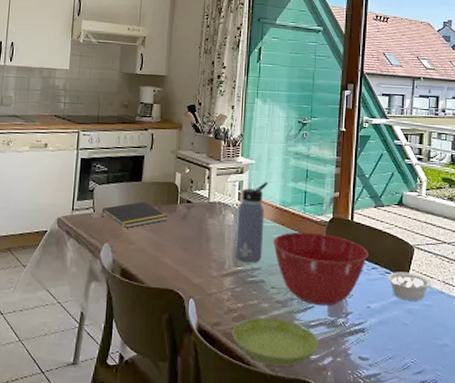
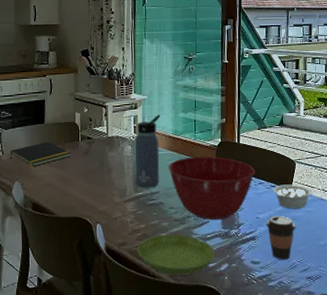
coffee cup: none [377,306,411,358] -> present [266,215,296,260]

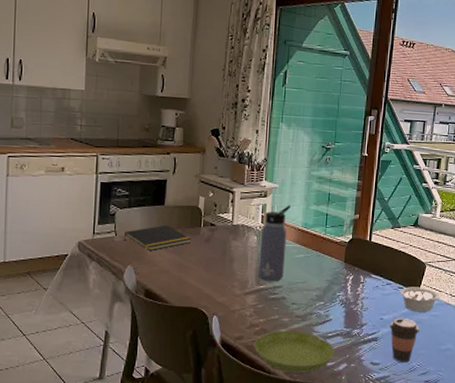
mixing bowl: present [168,156,255,221] -> none [294,252,384,319]

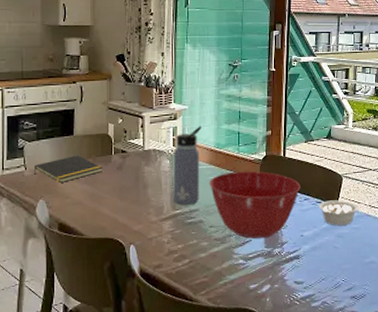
saucer: present [254,330,334,373] -> none [174,254,256,299]
mixing bowl: none [294,252,384,319] -> present [209,171,301,239]
coffee cup: present [389,318,420,362] -> none [311,233,341,279]

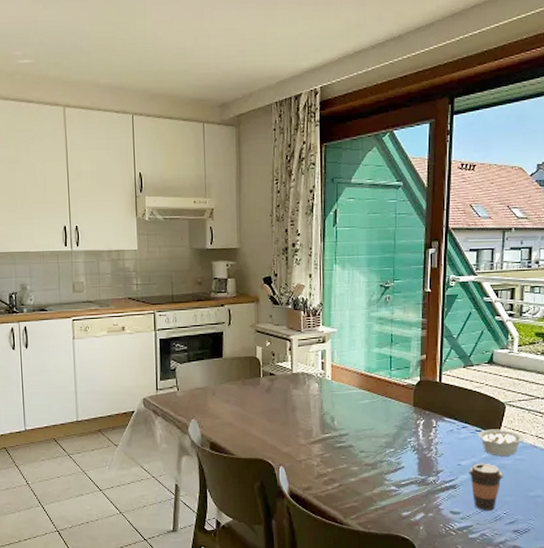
notepad: present [33,155,104,183] -> none [185,377,253,403]
water bottle: present [173,126,202,205] -> none [322,349,352,429]
mixing bowl: present [209,171,301,239] -> none [359,396,458,466]
coffee cup: none [311,233,341,279] -> present [469,463,503,511]

